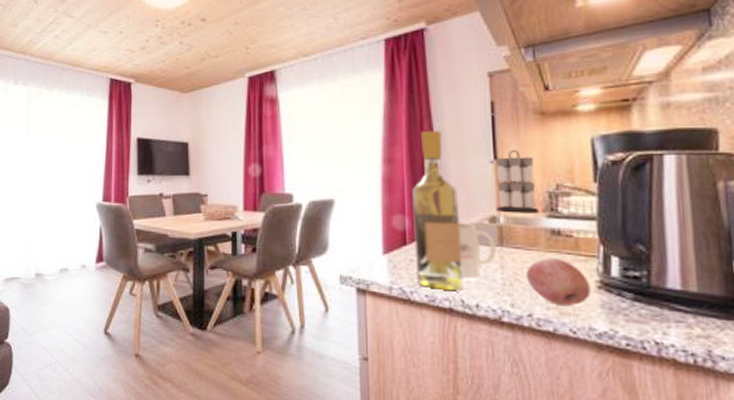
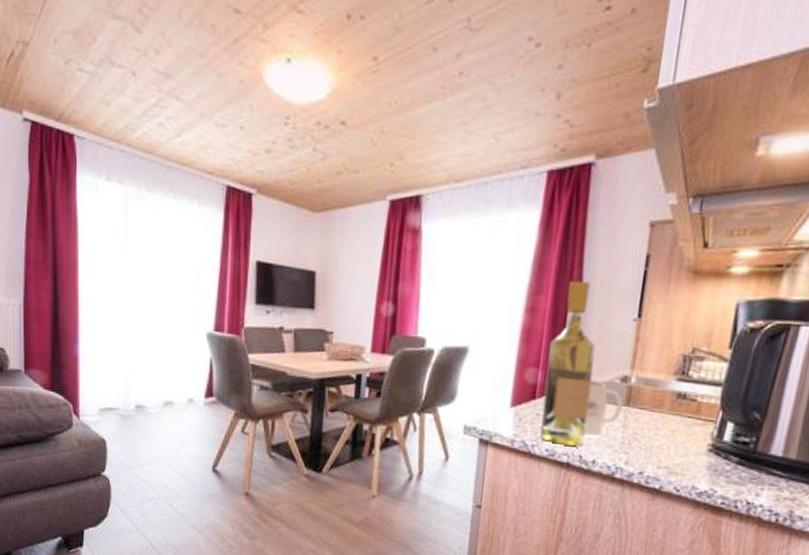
spice rack: present [495,149,539,213] -> none [630,308,677,376]
fruit: present [526,259,591,307] -> none [645,420,703,467]

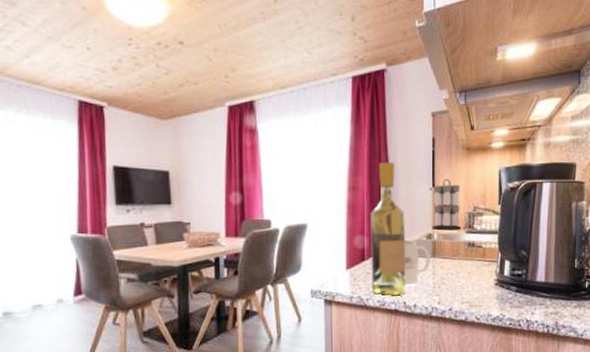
spice rack: none [630,308,677,376] -> present [432,178,461,231]

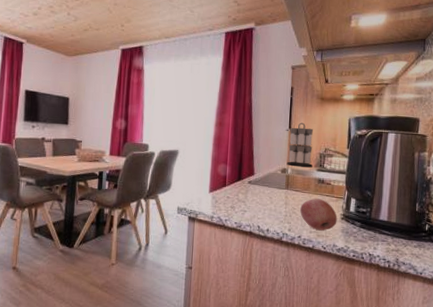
bottle: present [371,162,406,296] -> none [230,104,264,220]
mug: present [404,239,430,286] -> none [259,171,284,212]
fruit: none [450,265,491,301] -> present [300,199,338,231]

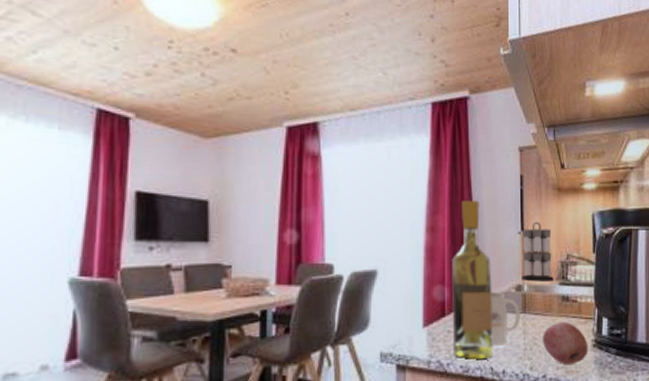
bottle: none [230,104,264,220] -> present [452,200,493,361]
mug: none [259,171,284,212] -> present [491,291,520,347]

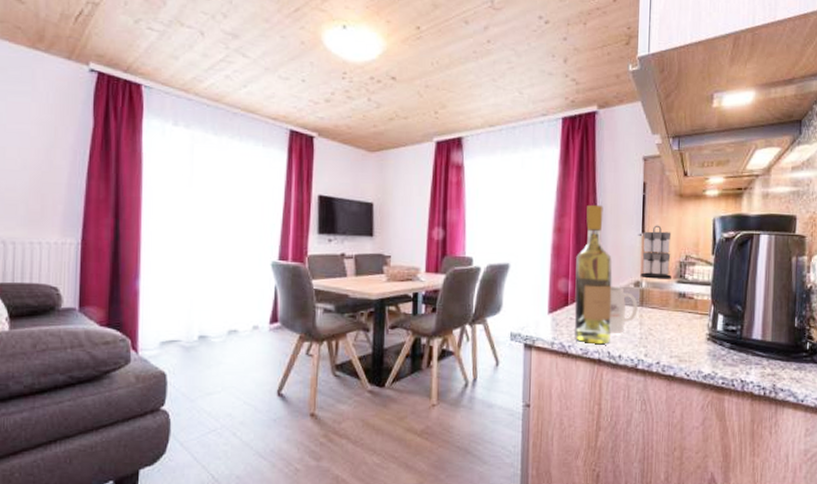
fruit: present [543,322,588,366] -> none [658,317,703,355]

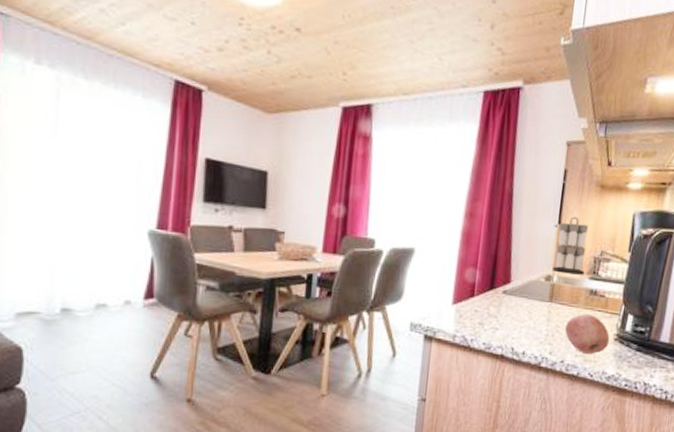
bottle: present [574,204,613,345] -> none [478,190,524,340]
mug: present [609,285,638,335] -> none [515,278,547,331]
fruit: none [658,317,703,355] -> present [565,314,610,355]

